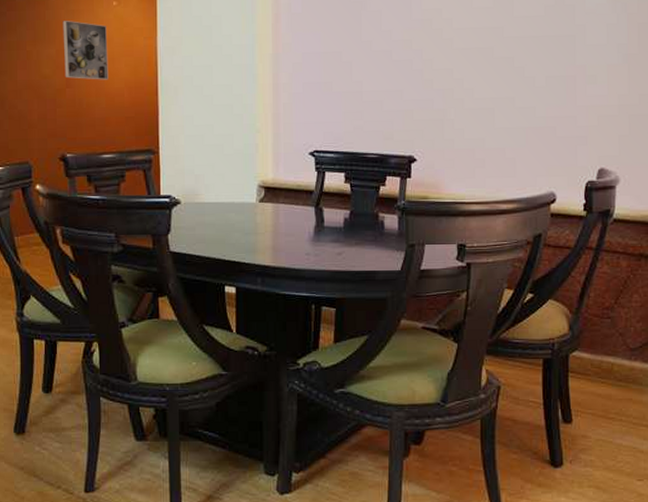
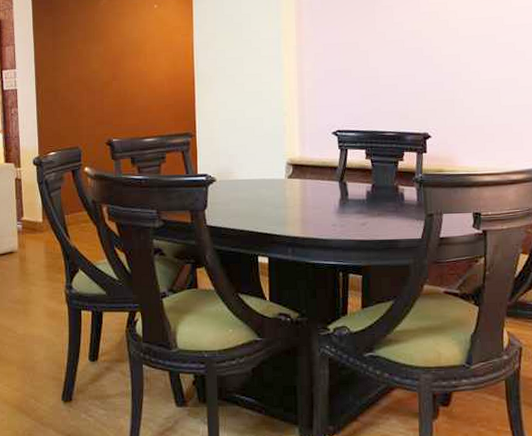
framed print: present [62,21,108,80] -> none [110,22,150,73]

